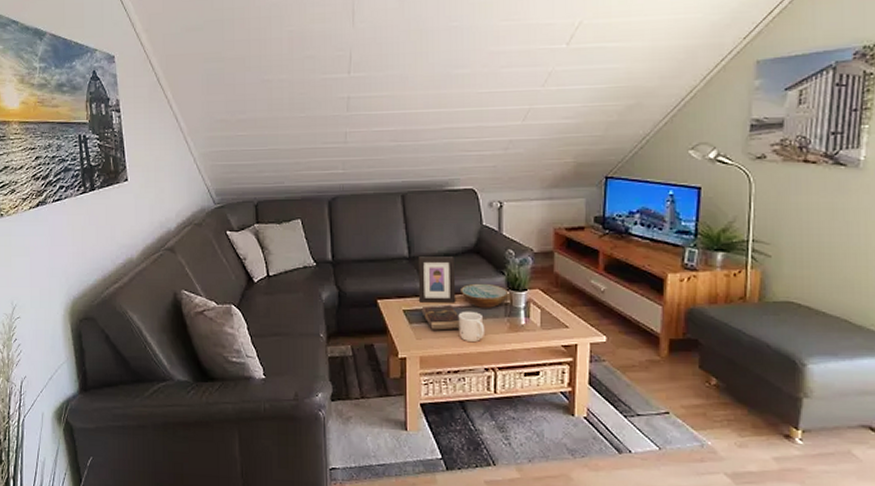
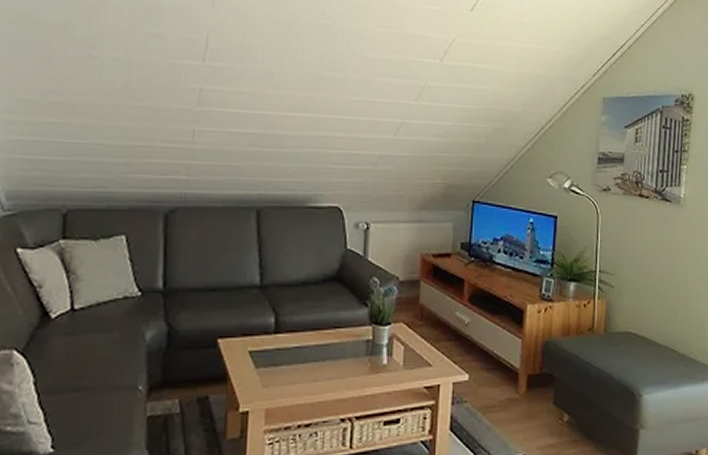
picture frame: present [417,257,456,303] -> none [268,285,313,341]
book: present [421,304,460,330] -> none [271,343,316,375]
mug: present [458,311,486,343] -> none [313,350,344,389]
bowl: present [461,283,509,309] -> none [318,316,372,348]

